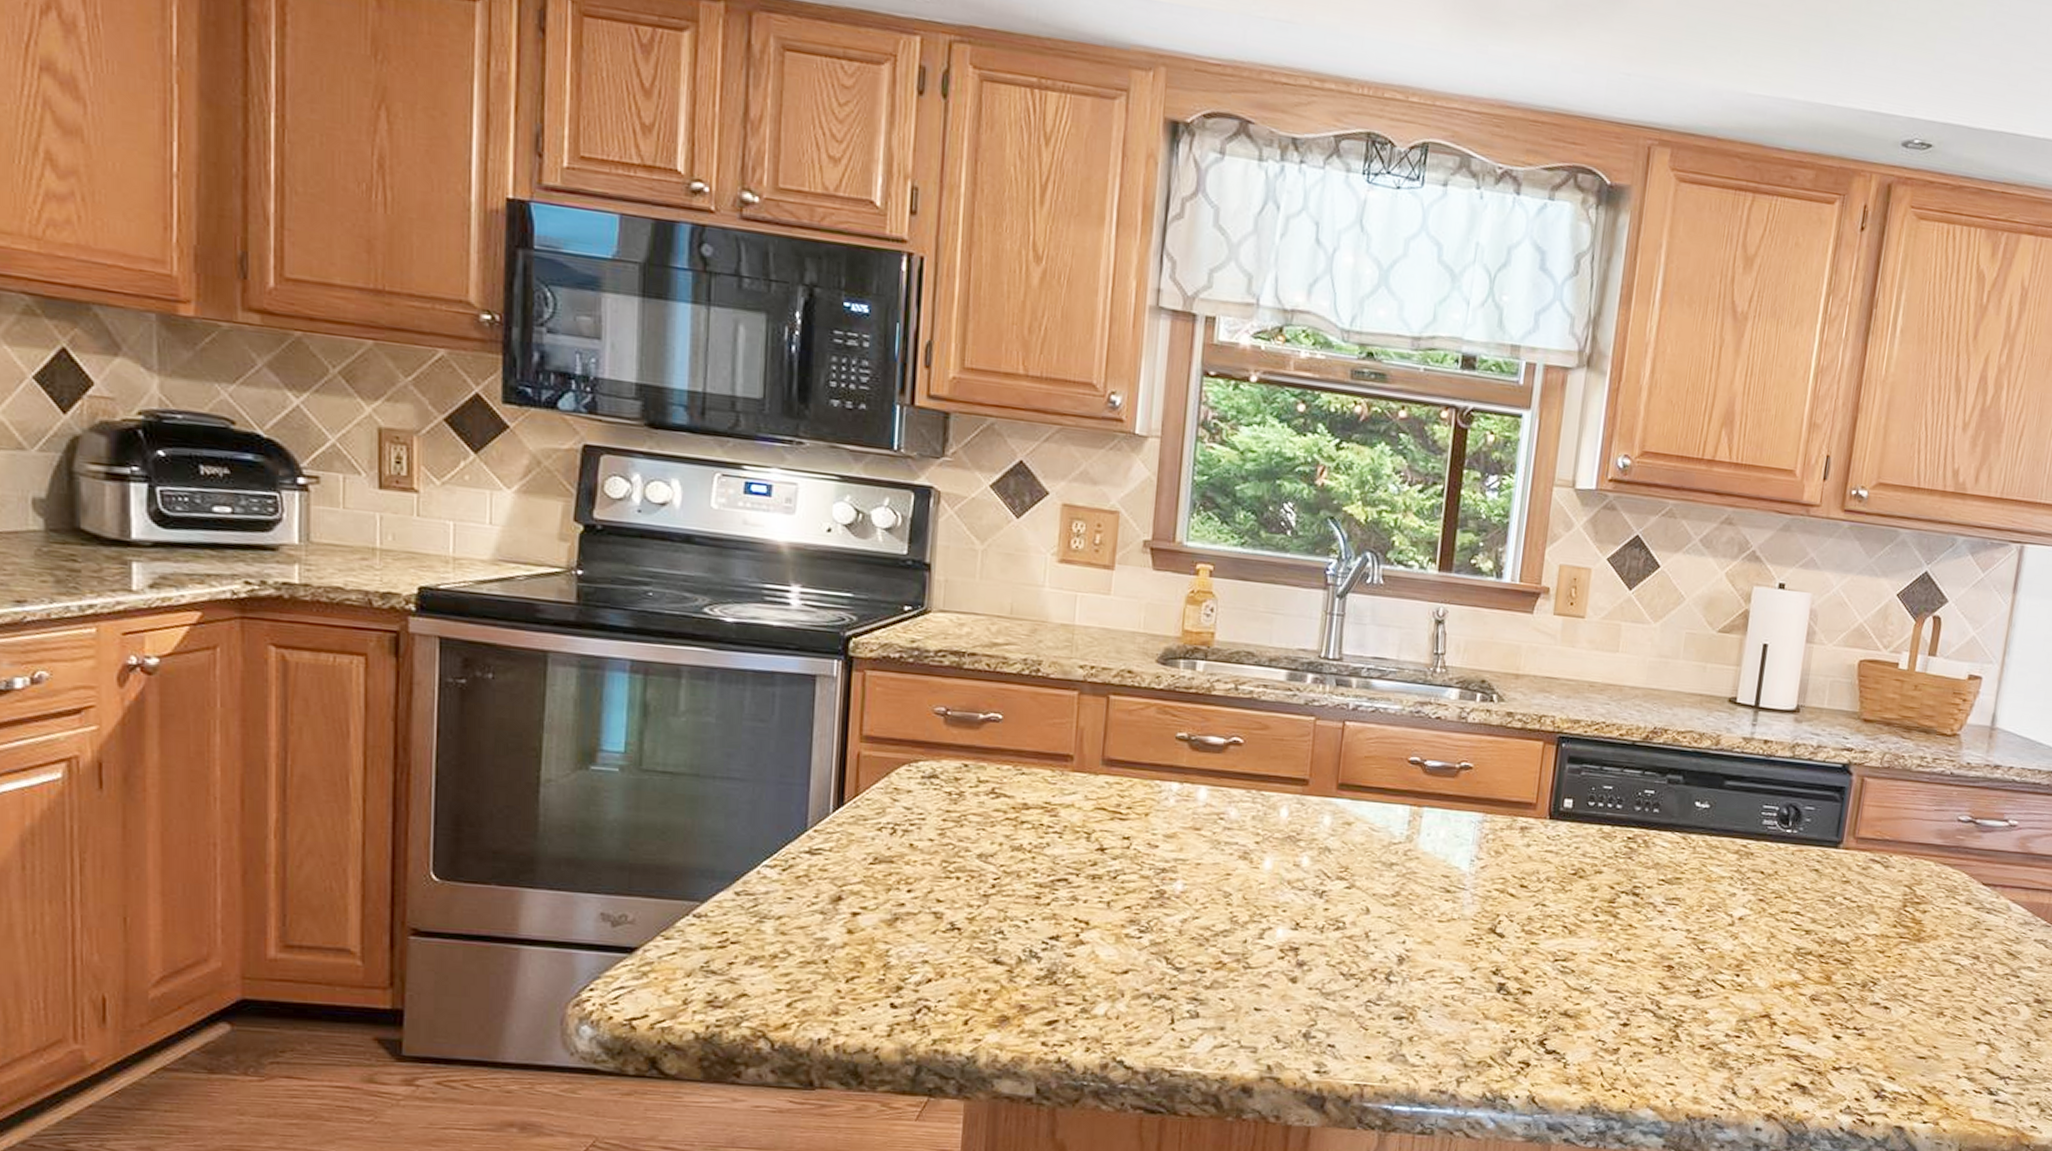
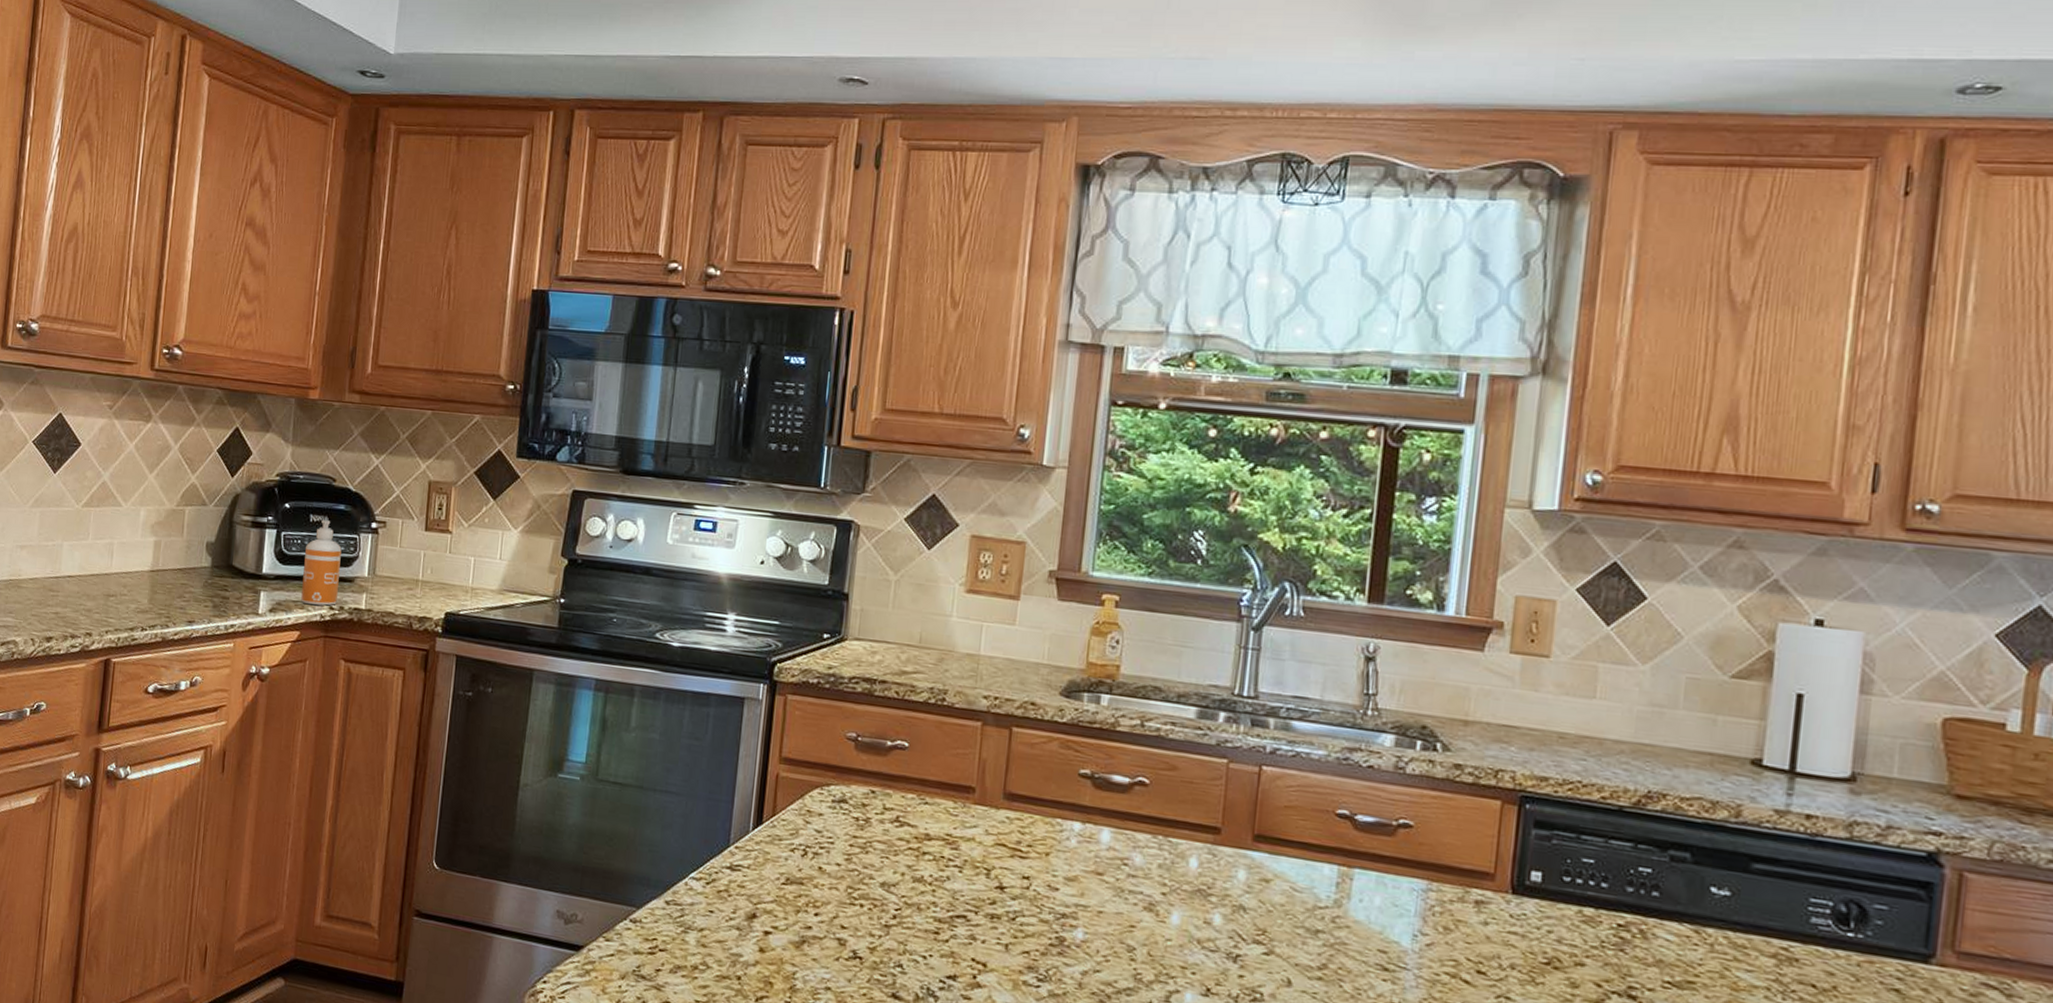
soap dispenser: none [198,472,255,580] -> present [301,520,342,606]

